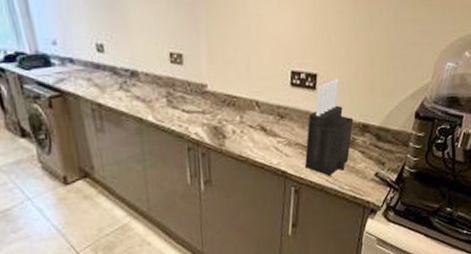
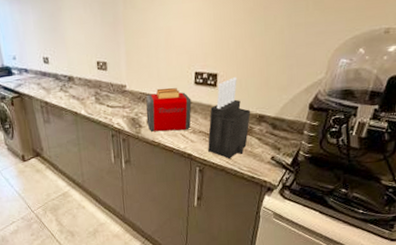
toaster: none [232,89,287,144] -> present [146,87,192,132]

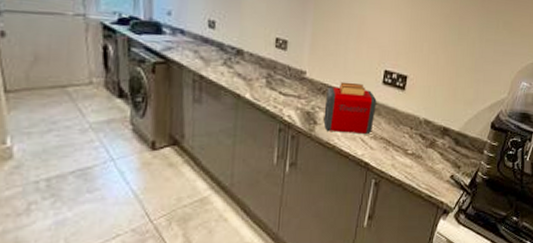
knife block: present [208,77,251,160] -> none [387,83,436,174]

